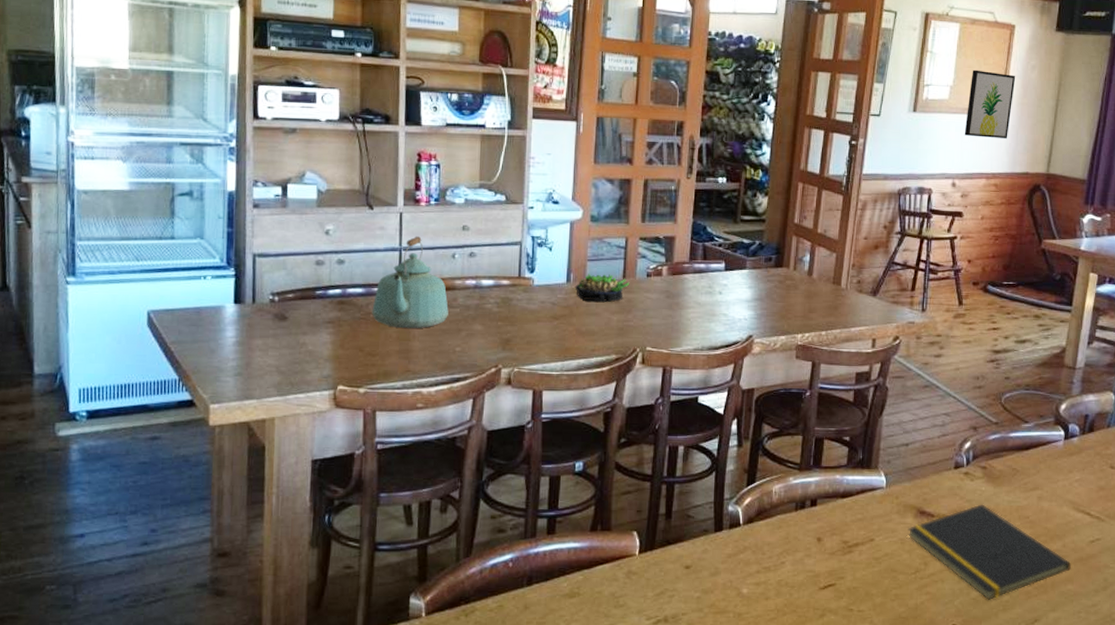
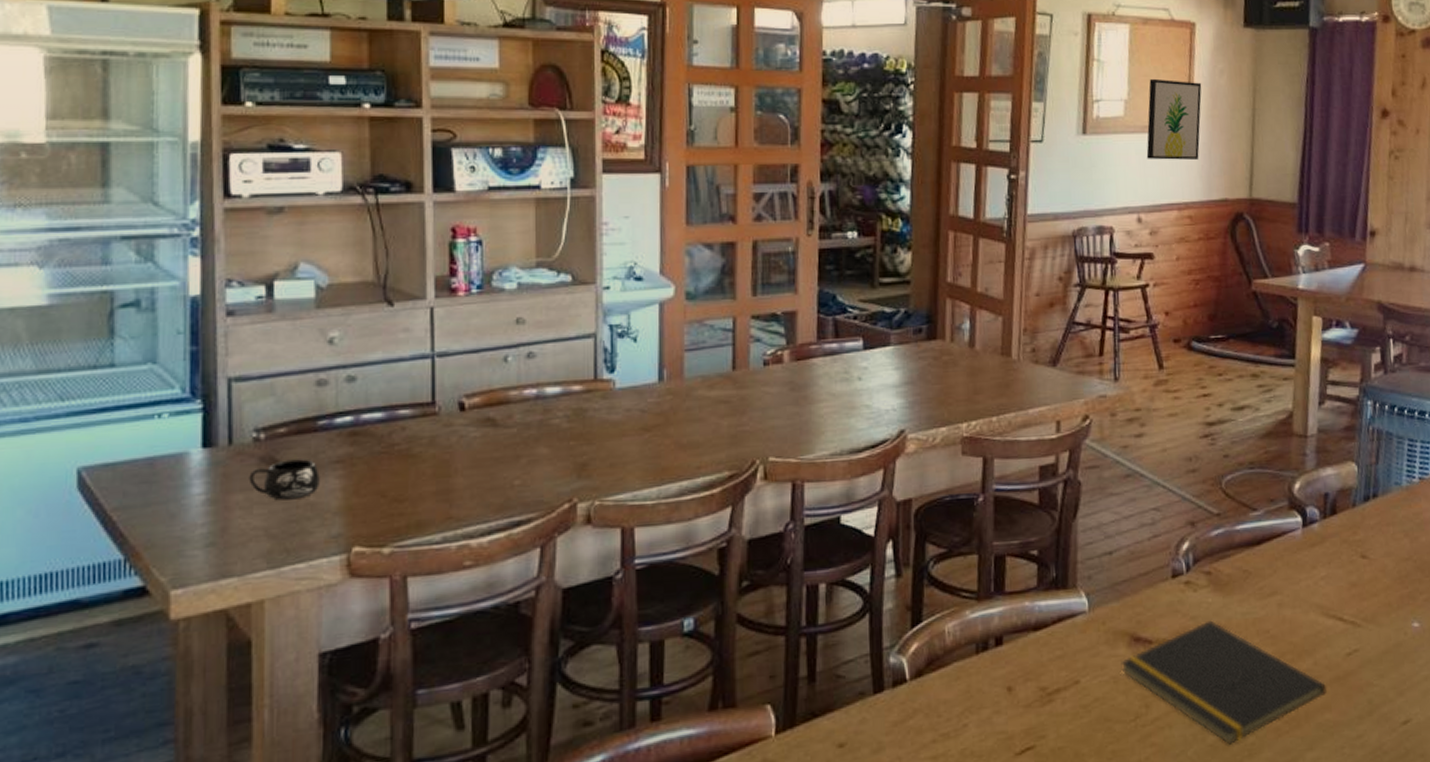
mug: none [266,318,316,347] -> present [249,459,320,500]
kettle: present [372,236,449,329] -> none [396,336,502,462]
succulent plant: present [574,274,630,302] -> none [669,366,742,403]

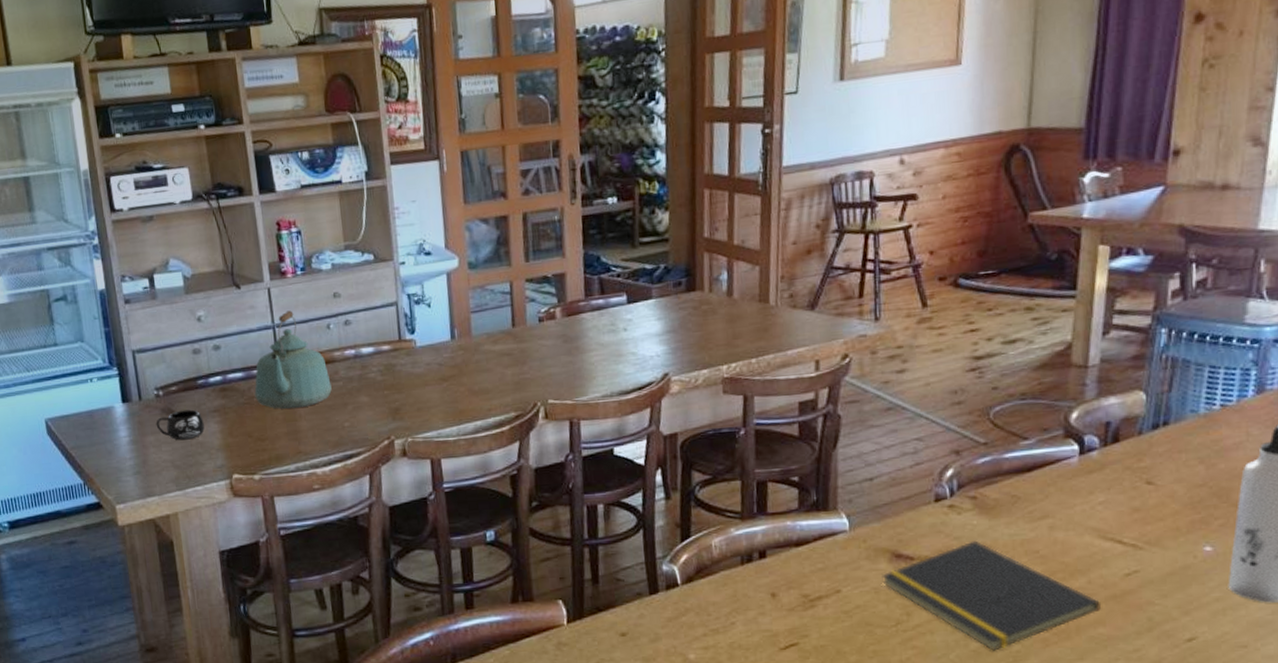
kettle: none [396,336,502,462] -> present [254,310,332,409]
wall art: present [1146,78,1202,161] -> none [910,11,974,99]

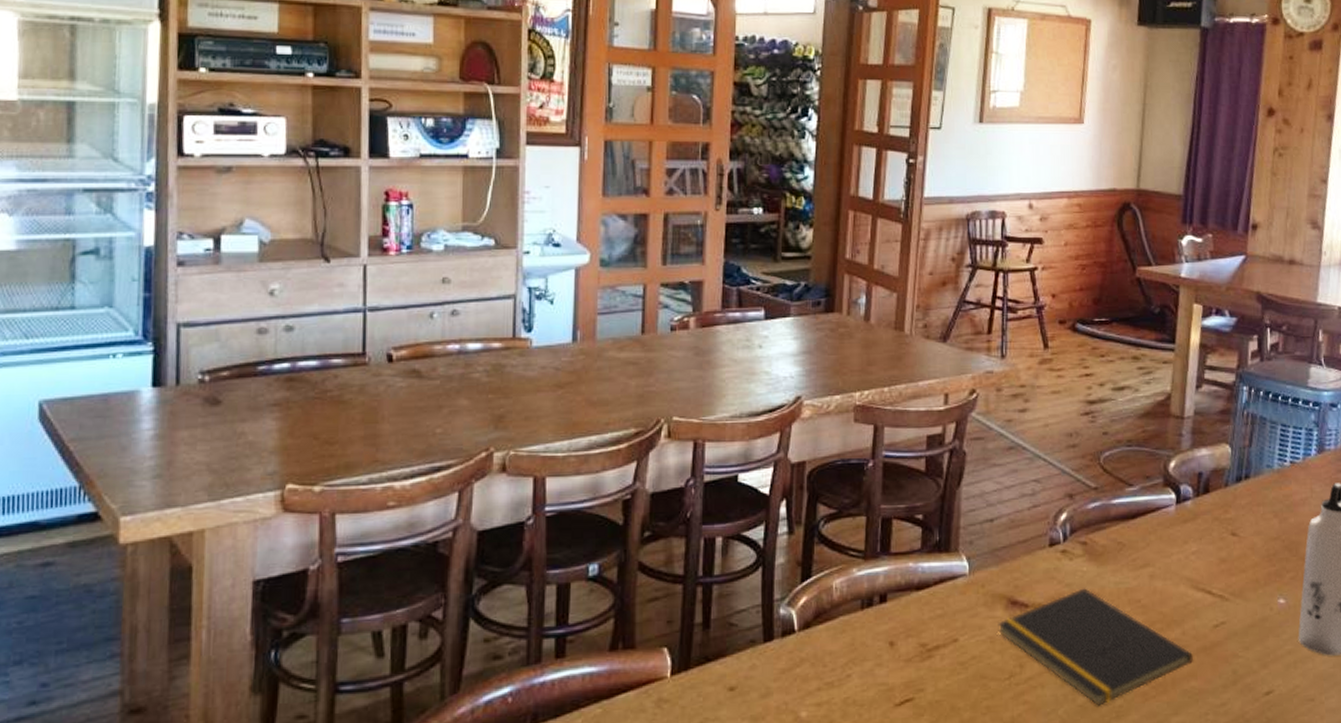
mug: present [156,409,205,441] -> none [193,401,258,438]
kettle: present [254,310,332,409] -> none [329,293,426,409]

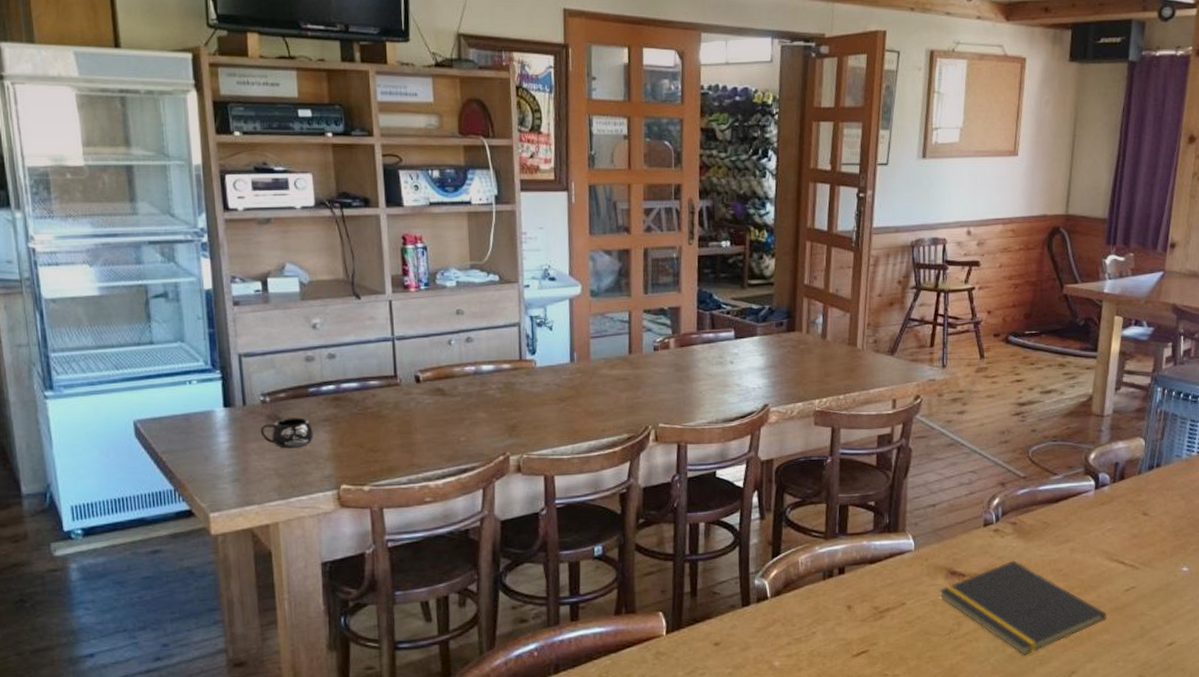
mug: none [193,401,258,438] -> present [260,417,313,449]

